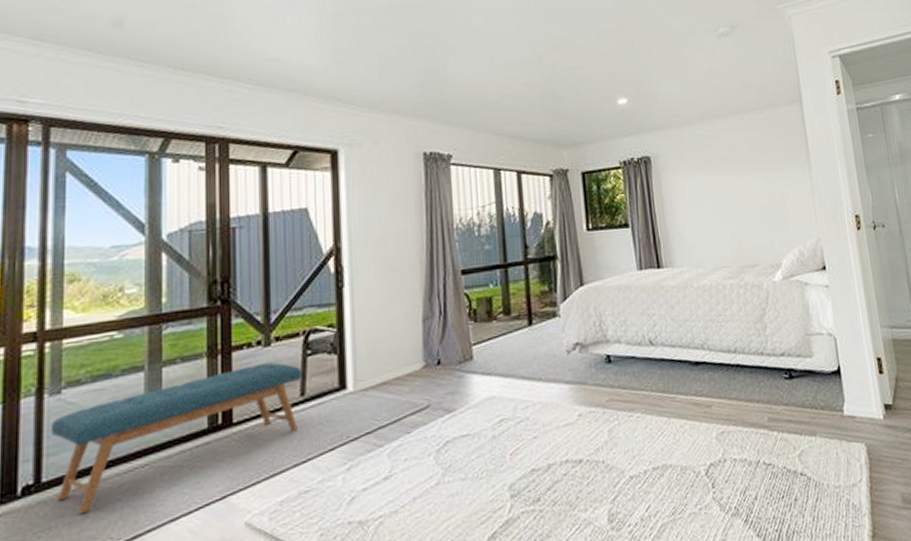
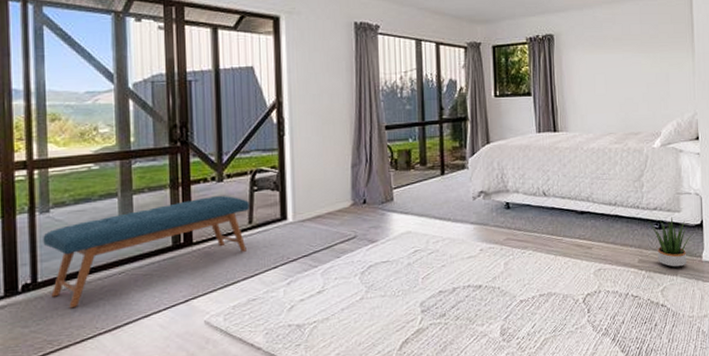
potted plant: none [776,363,831,426] -> present [648,217,694,268]

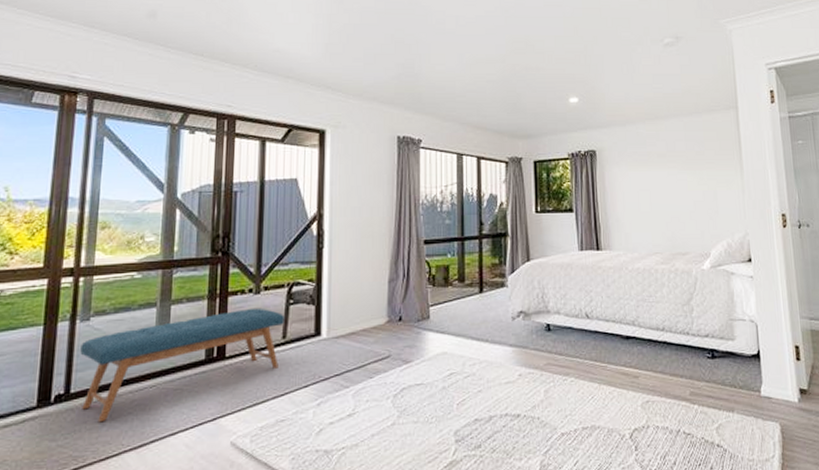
potted plant: present [648,217,694,268] -> none [700,345,751,403]

